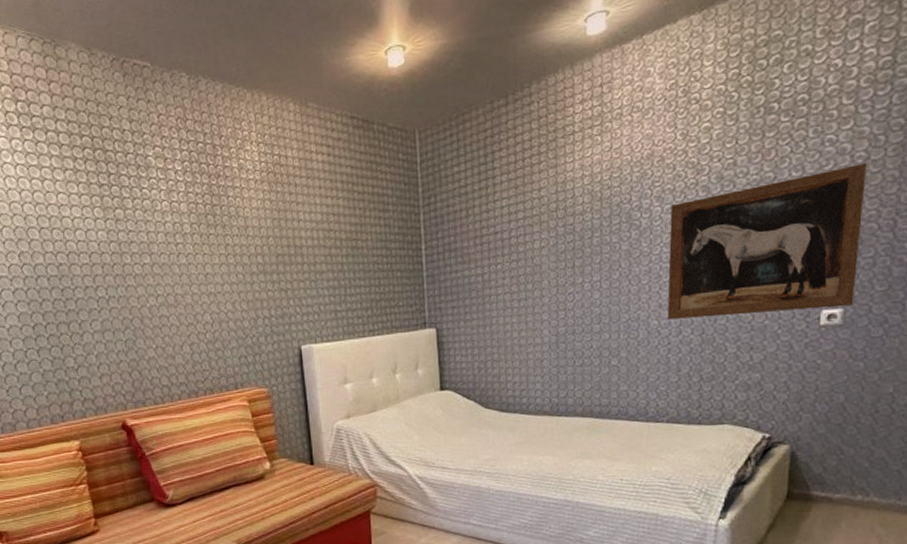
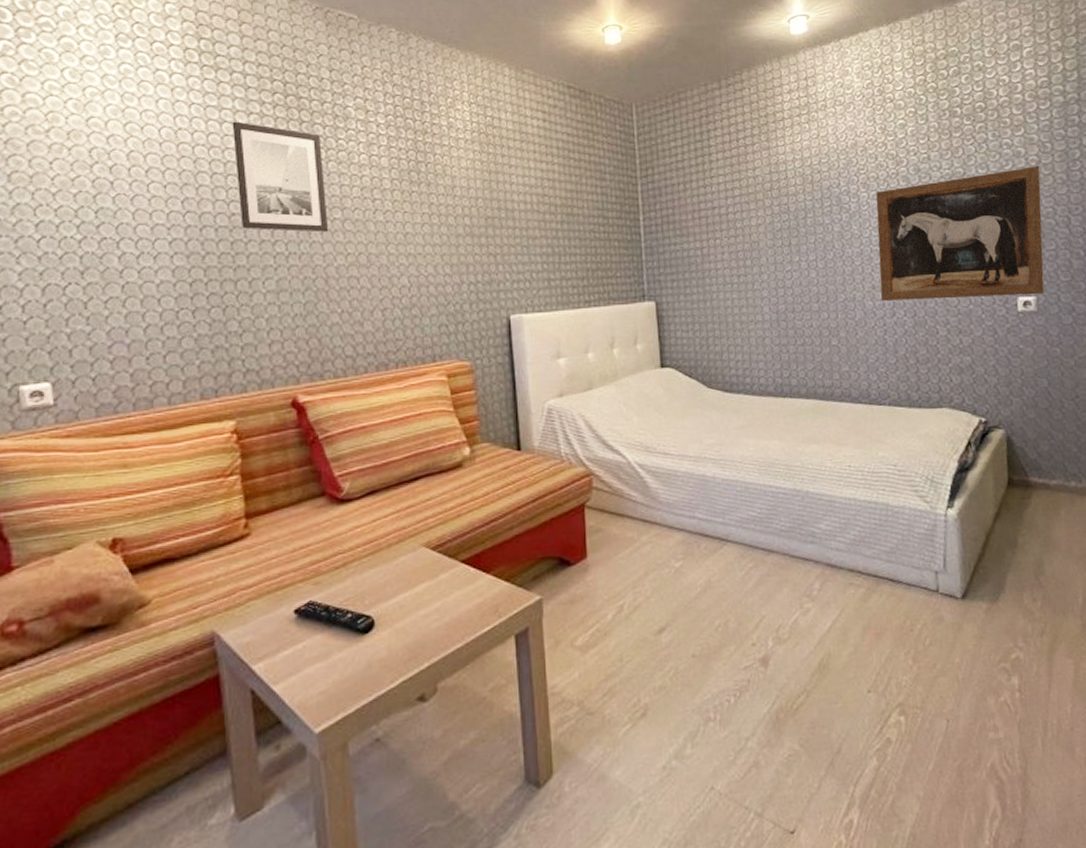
wall art: none [51,178,141,278] -> present [232,121,329,232]

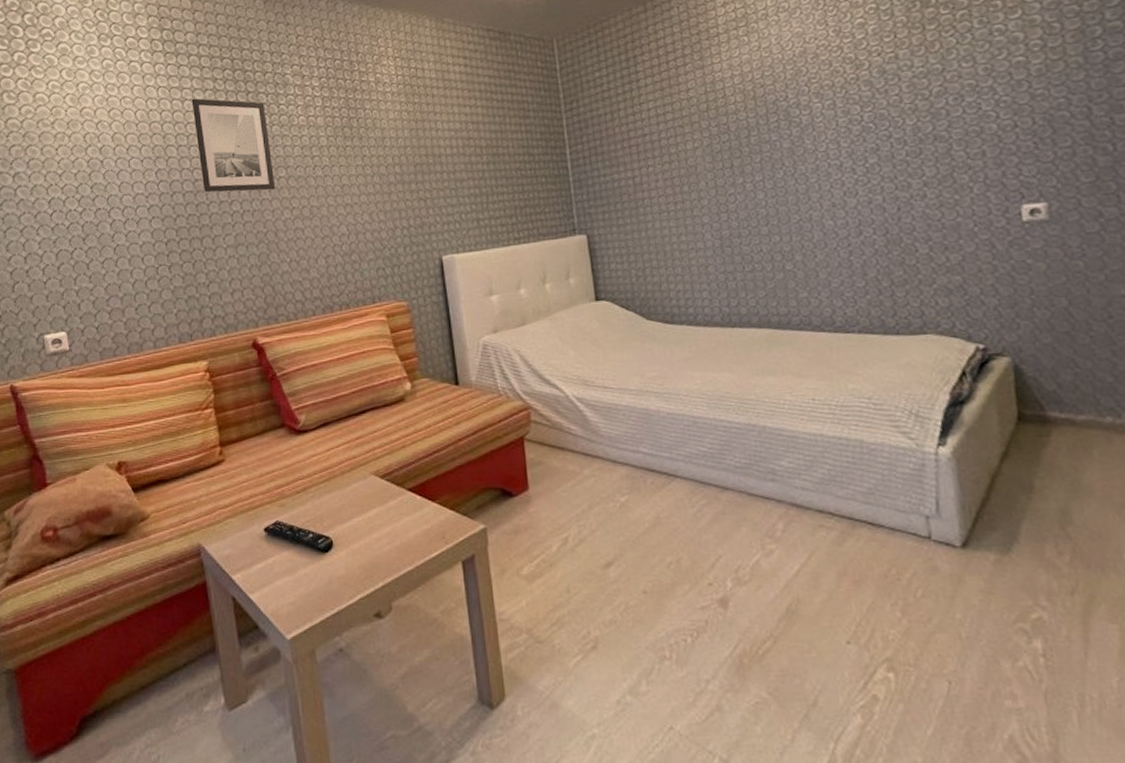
wall art: present [876,165,1045,301] -> none [832,50,1059,219]

